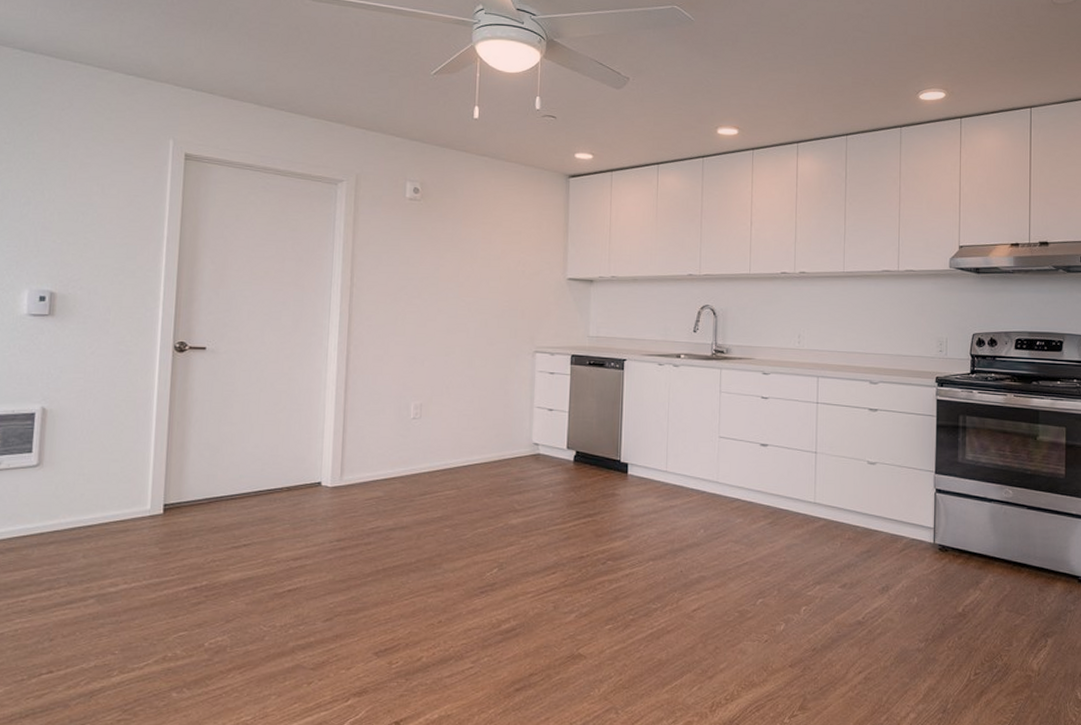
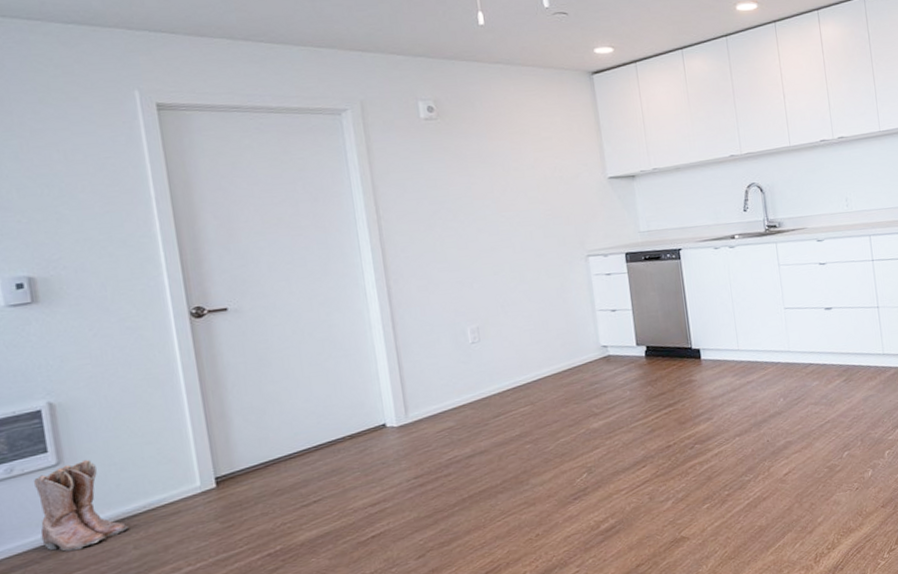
boots: none [10,465,82,548] -> present [34,459,128,552]

